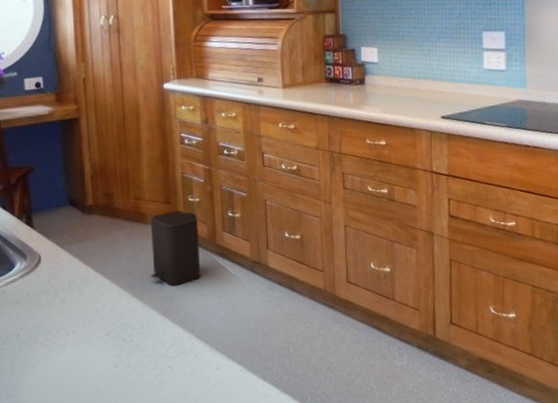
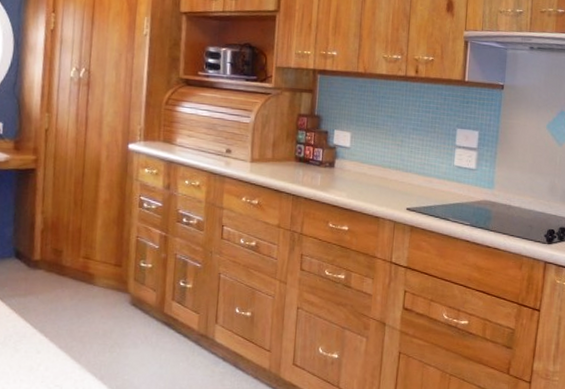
pedal bin: present [150,211,200,286] -> none [91,274,148,352]

